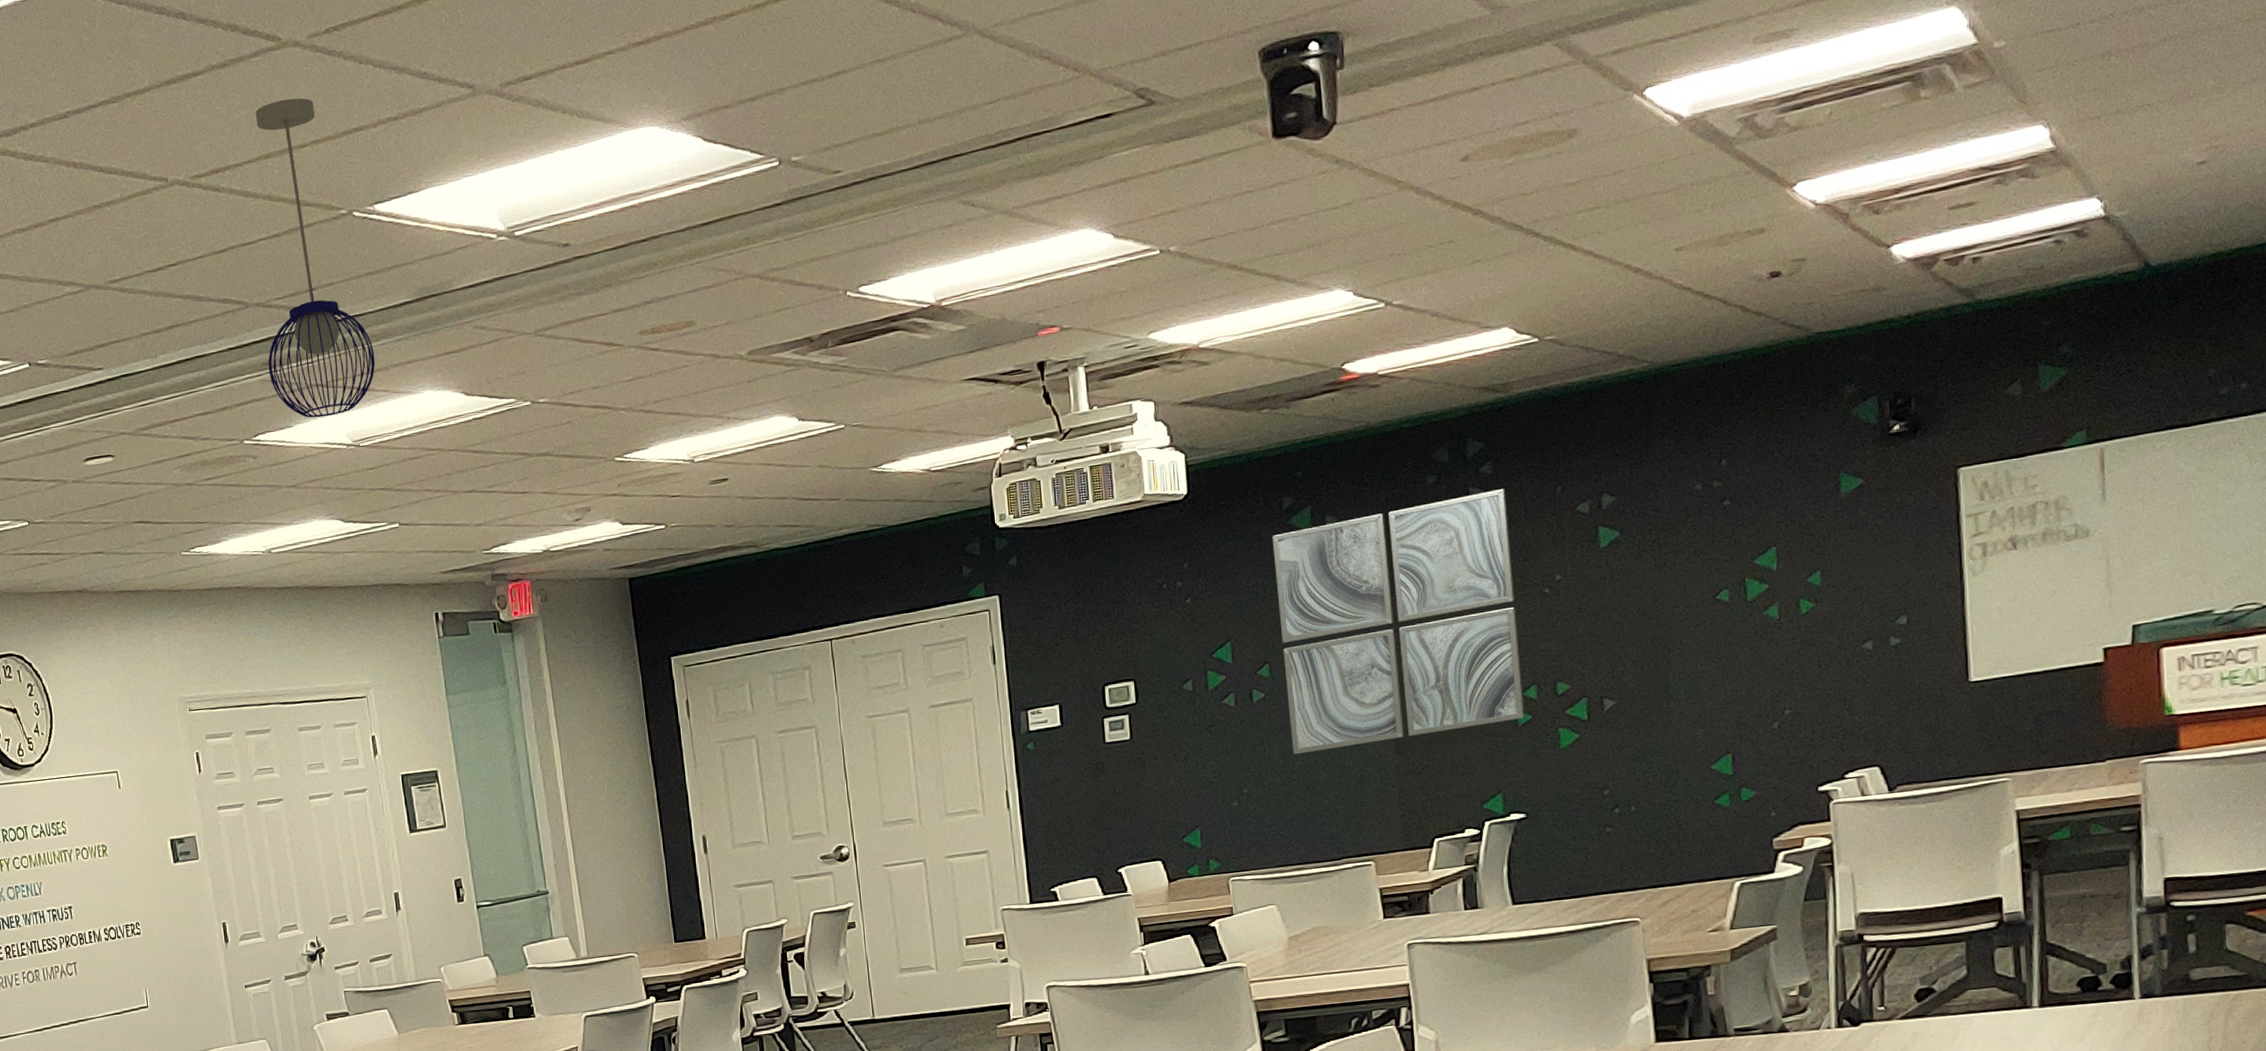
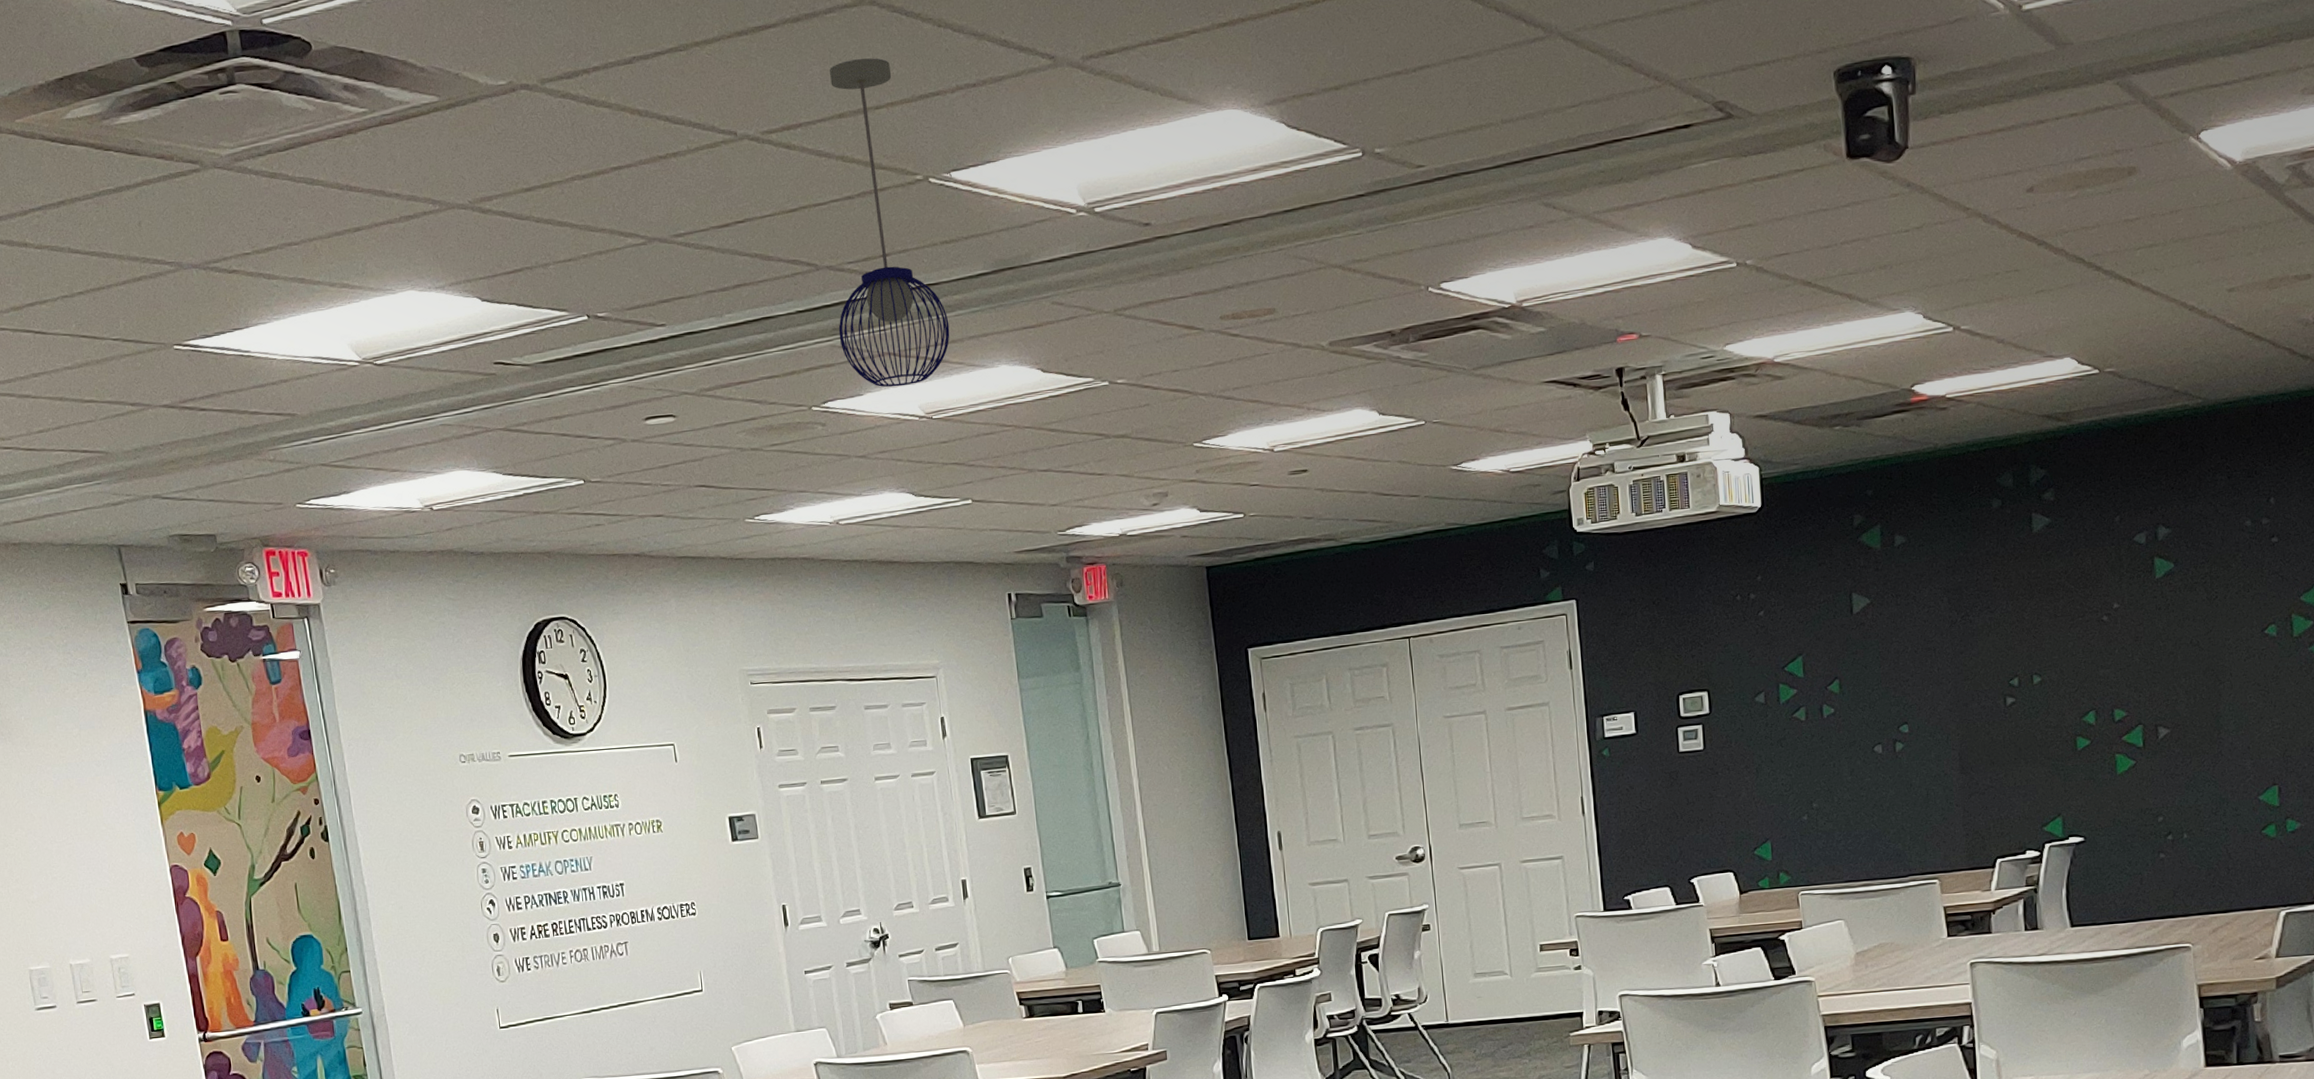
wall art: present [1272,488,1525,755] -> none [1843,516,2084,771]

